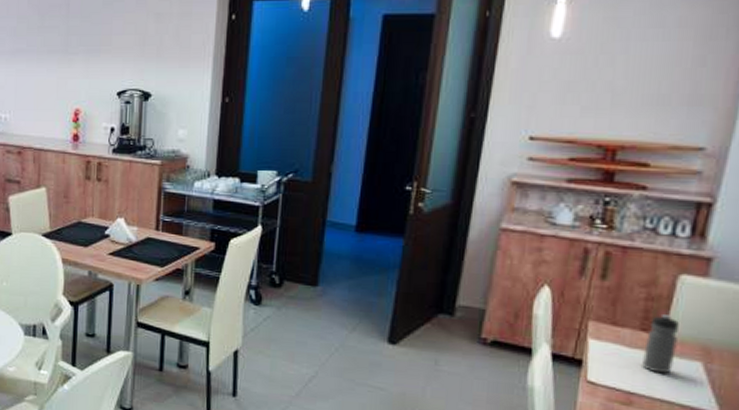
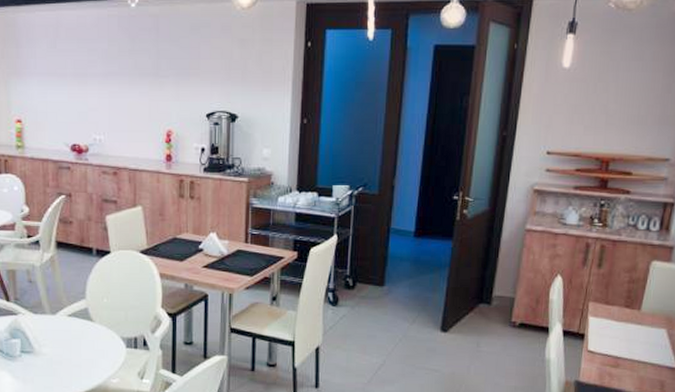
water bottle: present [642,314,679,374] -> none [626,293,651,340]

